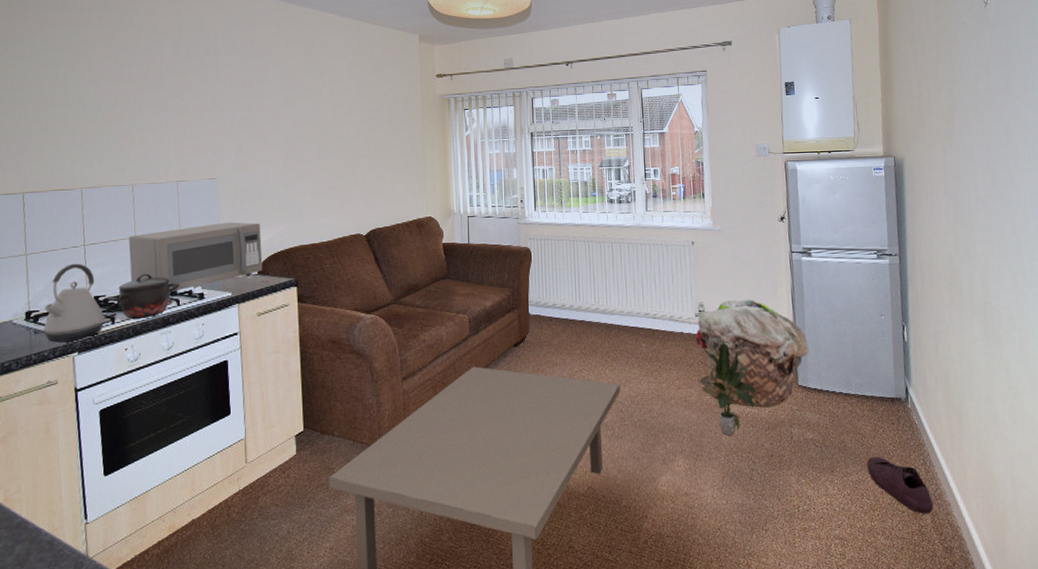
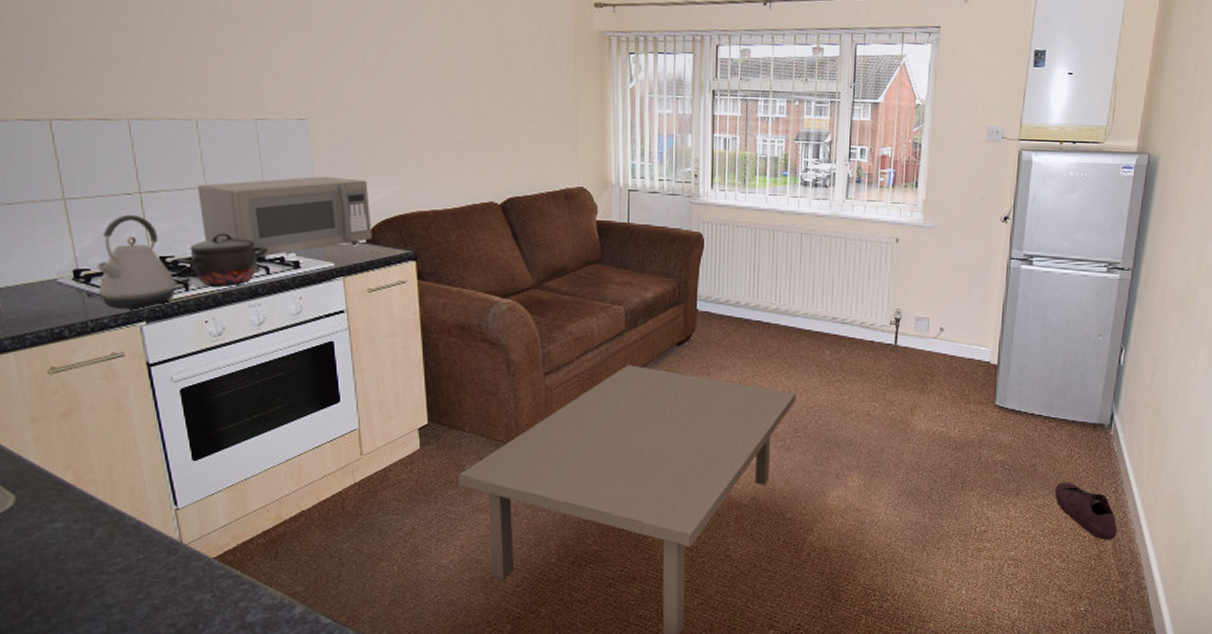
laundry basket: present [695,299,809,408] -> none [885,308,1013,427]
potted plant: present [704,344,763,436] -> none [892,356,953,454]

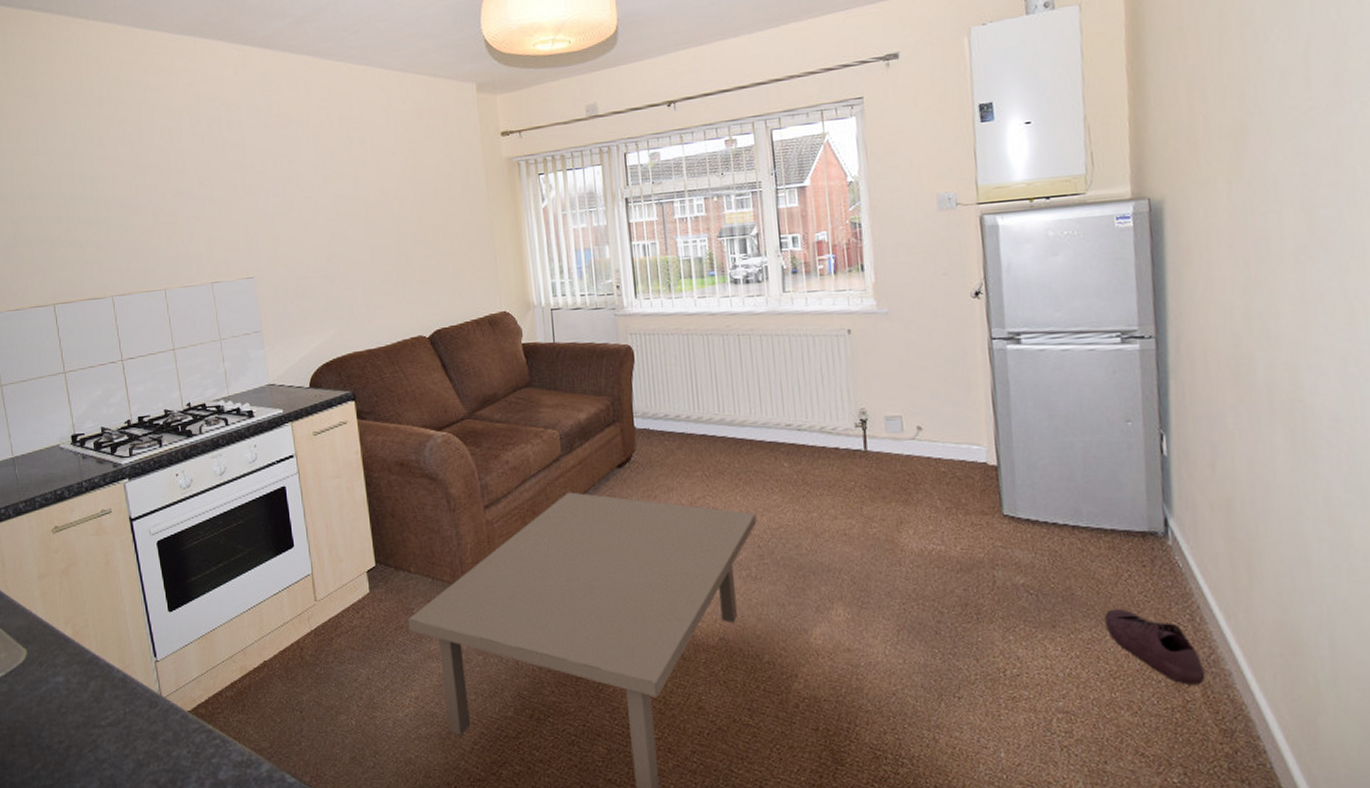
kettle: present [96,214,176,309] -> none [89,380,152,469]
cooking pot: present [176,233,269,287] -> none [151,390,227,441]
microwave: present [198,176,372,257] -> none [167,327,315,410]

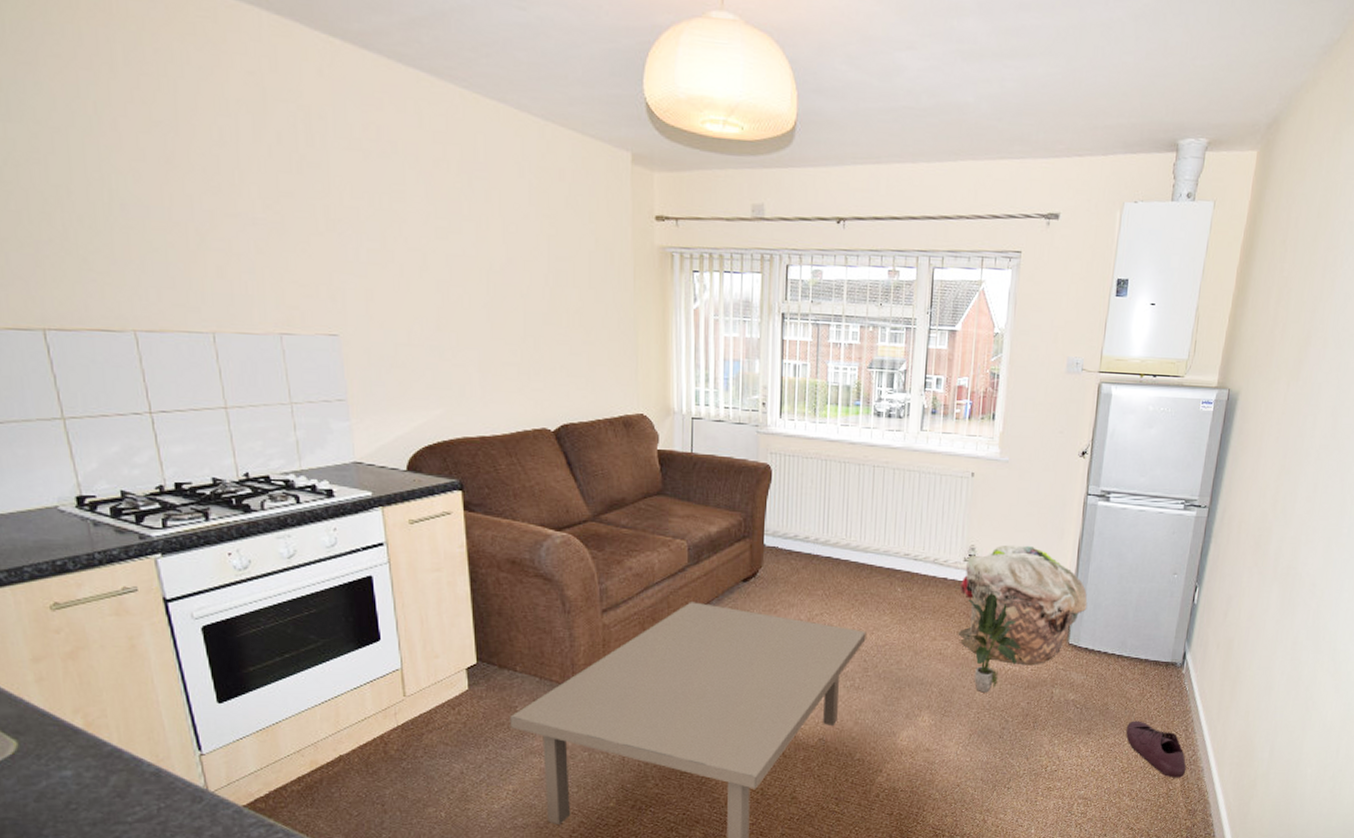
laundry basket: none [855,403,1019,544] -> present [958,544,1088,666]
potted plant: none [868,461,952,579] -> present [964,594,1026,693]

